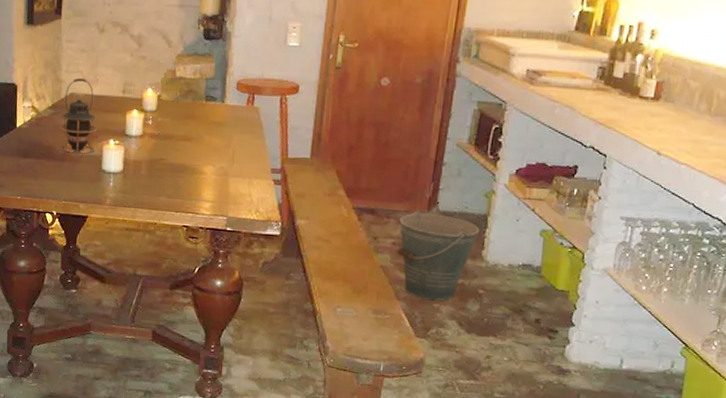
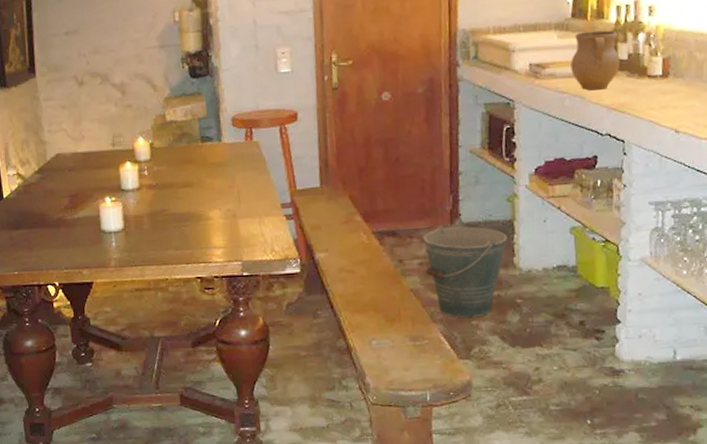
lantern: present [59,78,97,155] -> none [49,137,91,218]
ceramic jug: none [566,46,617,104] -> present [570,30,621,91]

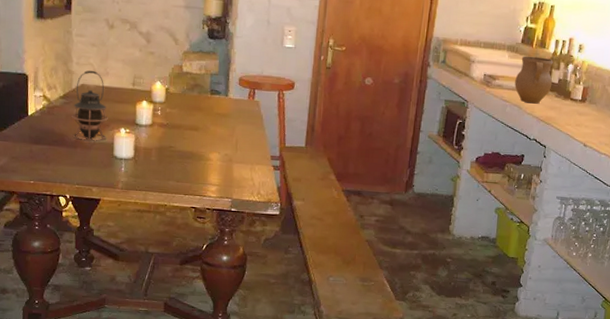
lantern: none [49,137,91,218] -> present [71,70,108,142]
bucket: present [423,225,508,318] -> none [379,192,448,269]

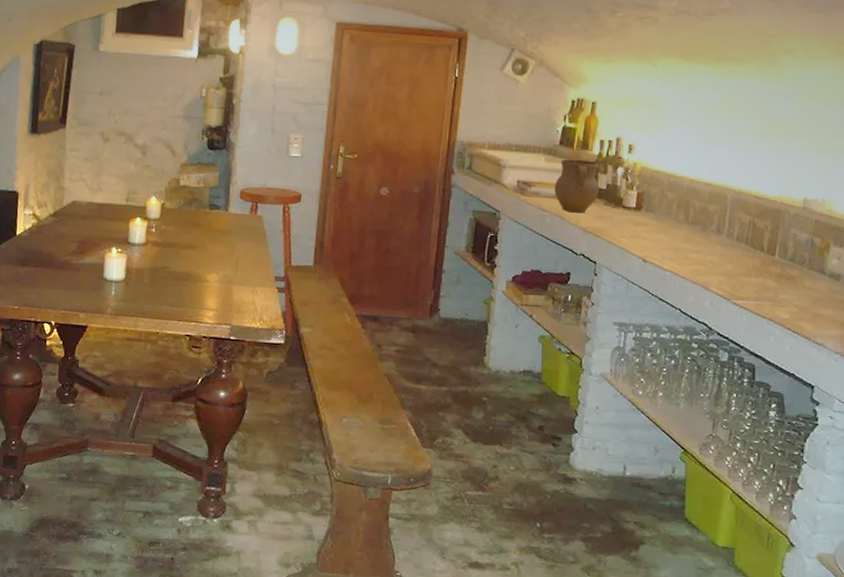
lantern: present [71,70,108,142] -> none [60,186,99,263]

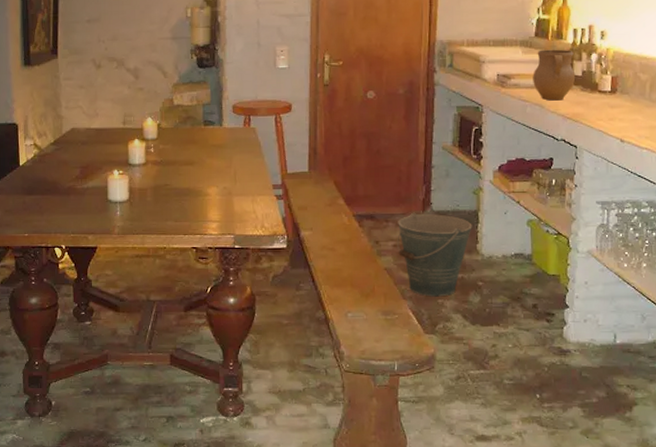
bucket: none [400,317,481,410] -> present [397,212,472,297]

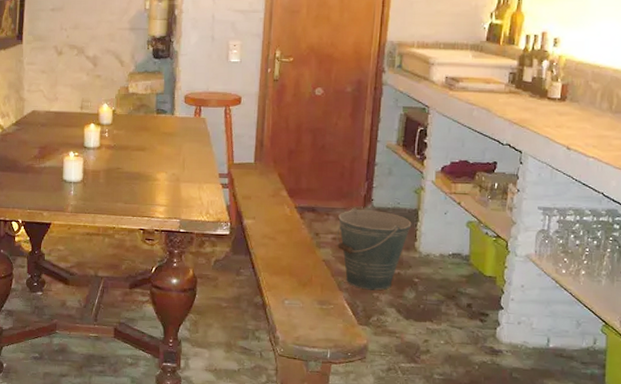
ceramic jug: present [533,49,576,101] -> none [481,54,525,106]

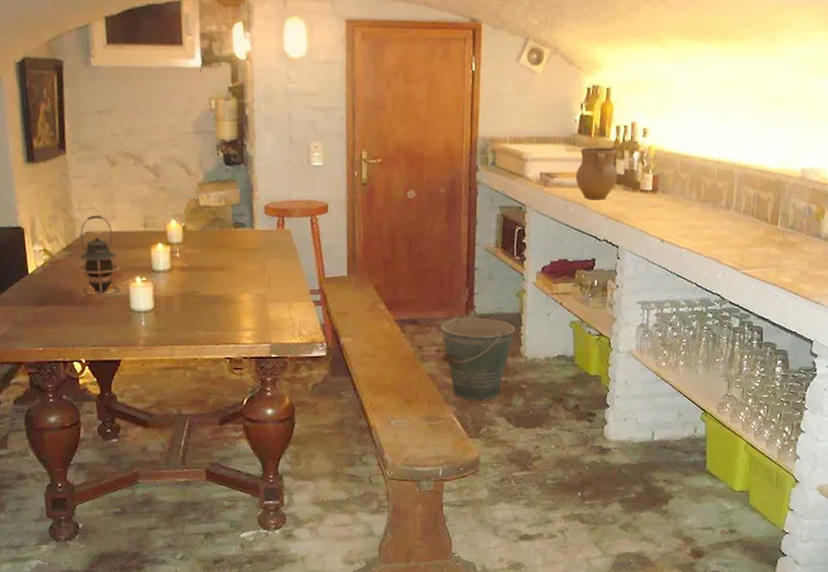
lantern: none [23,97,58,167] -> present [78,216,120,296]
ceramic jug: none [481,54,525,106] -> present [576,147,618,200]

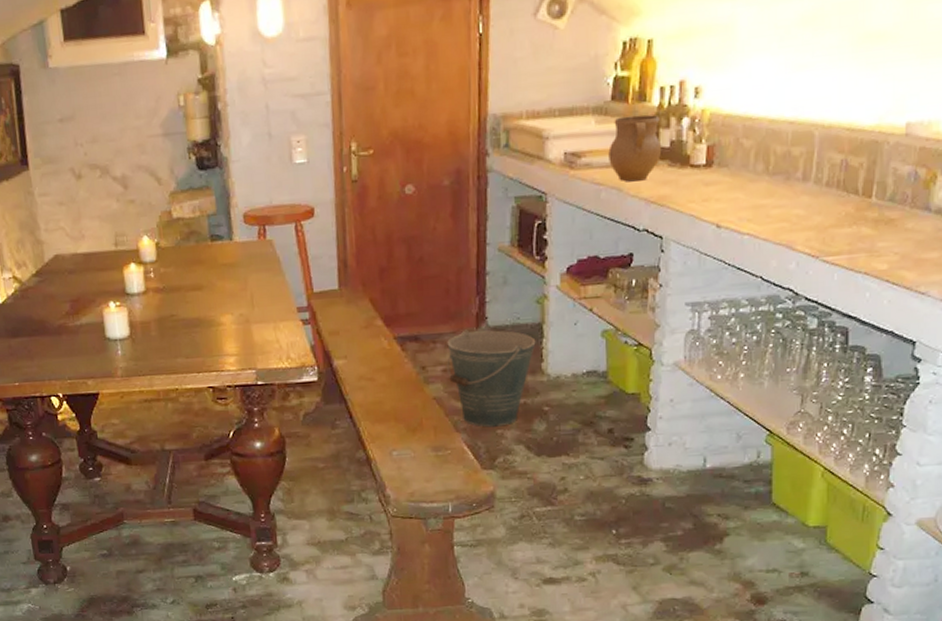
lantern: present [78,216,120,296] -> none [49,236,94,325]

